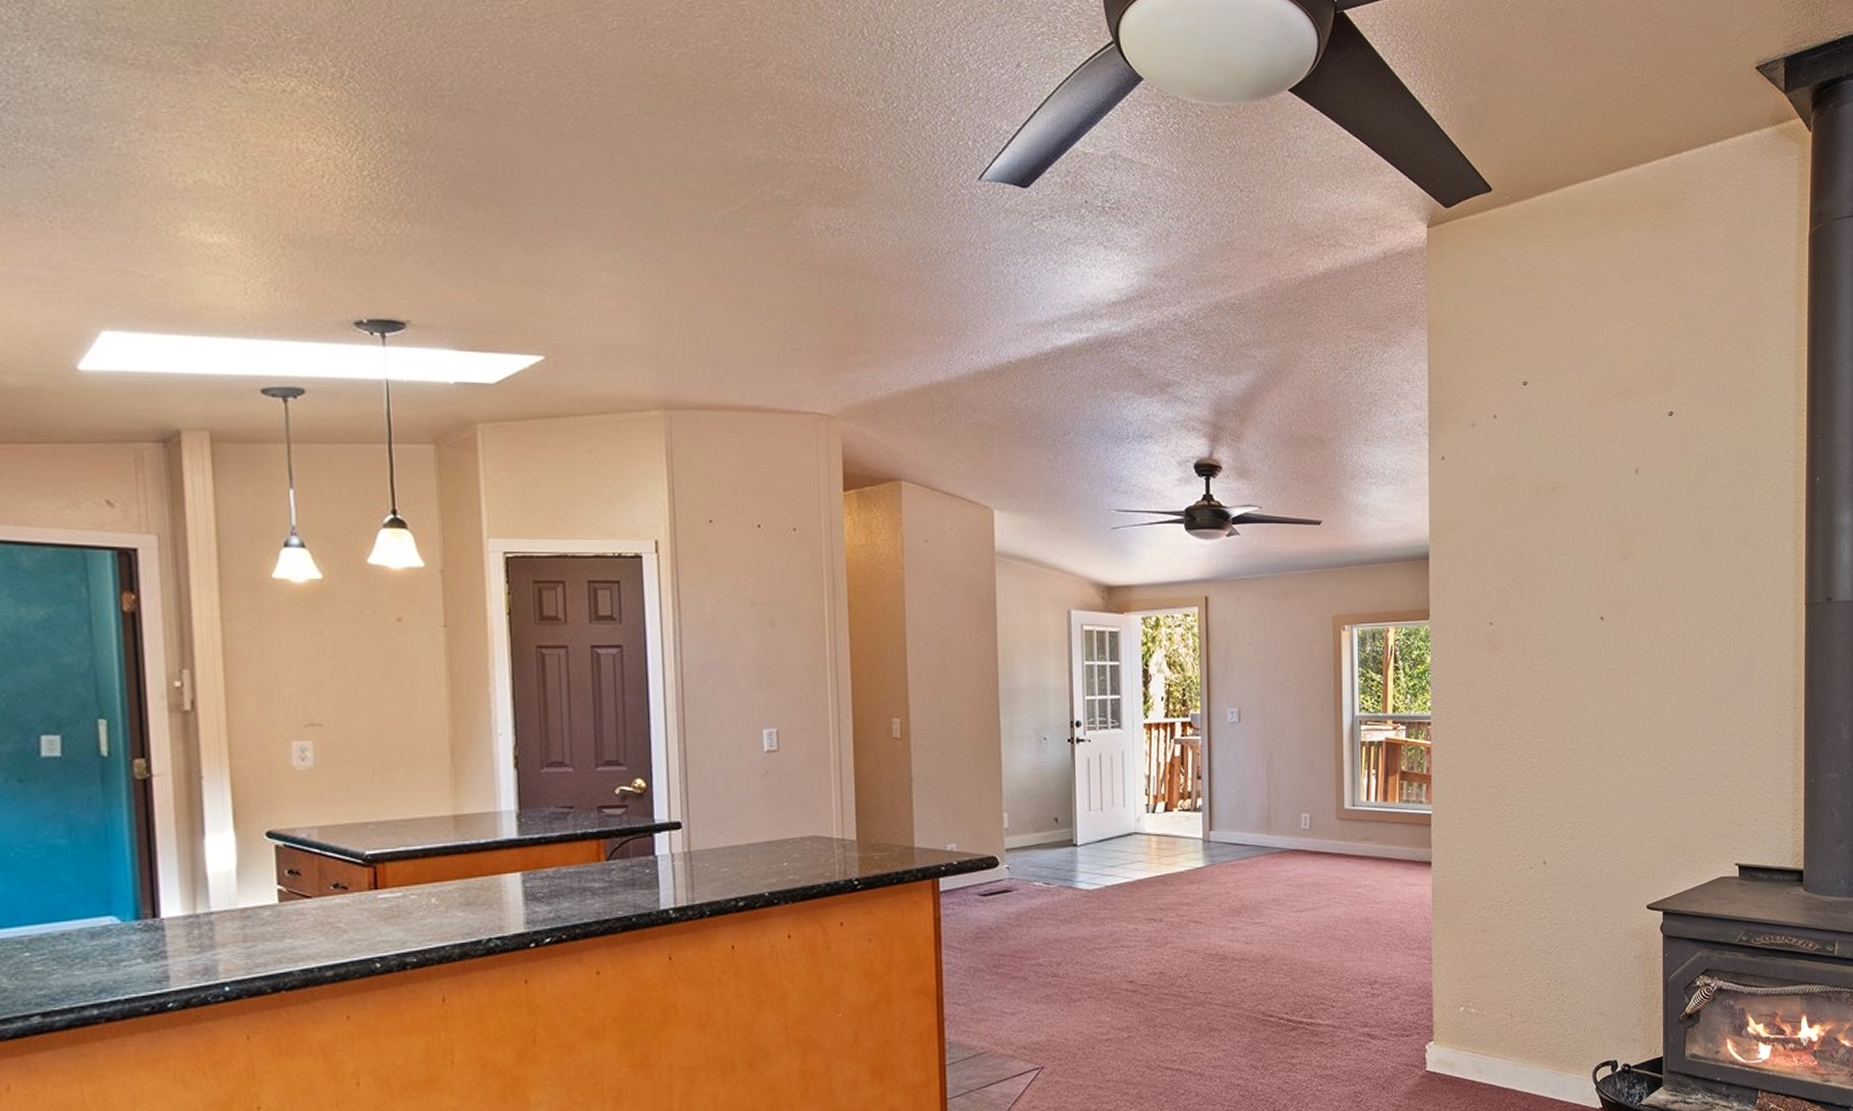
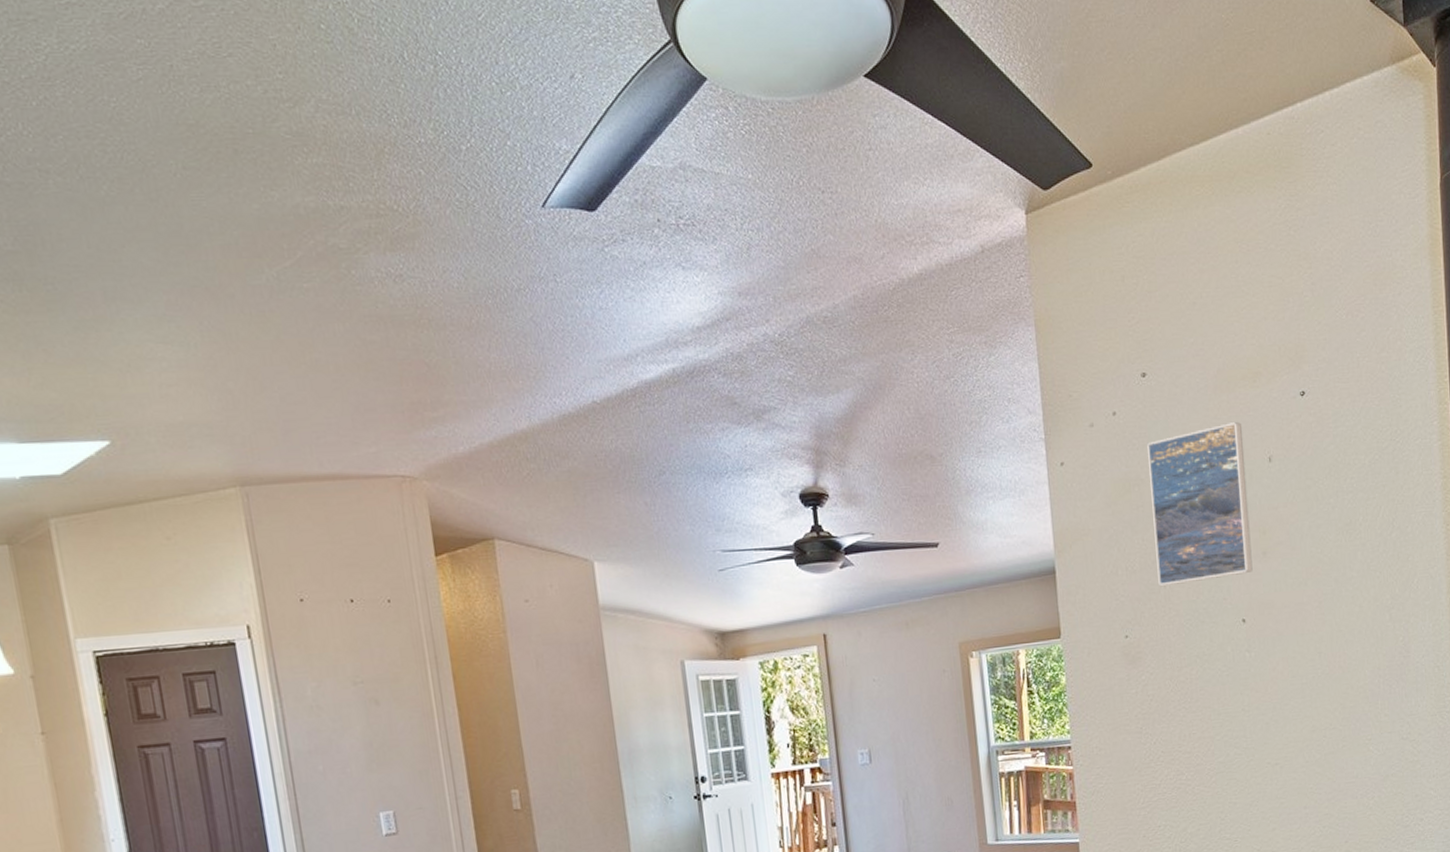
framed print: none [1524,434,1614,580] -> present [1147,422,1253,587]

